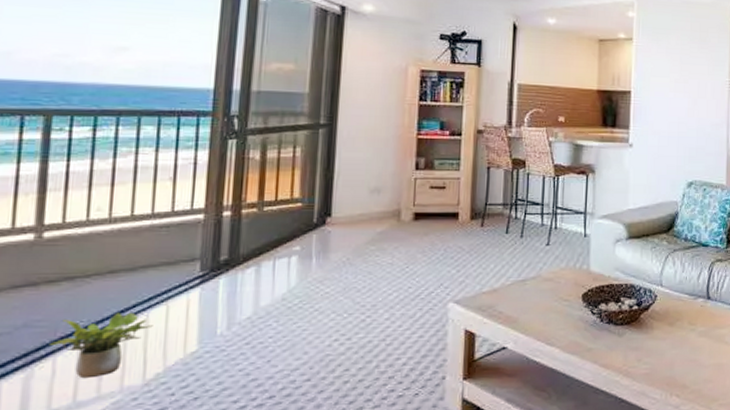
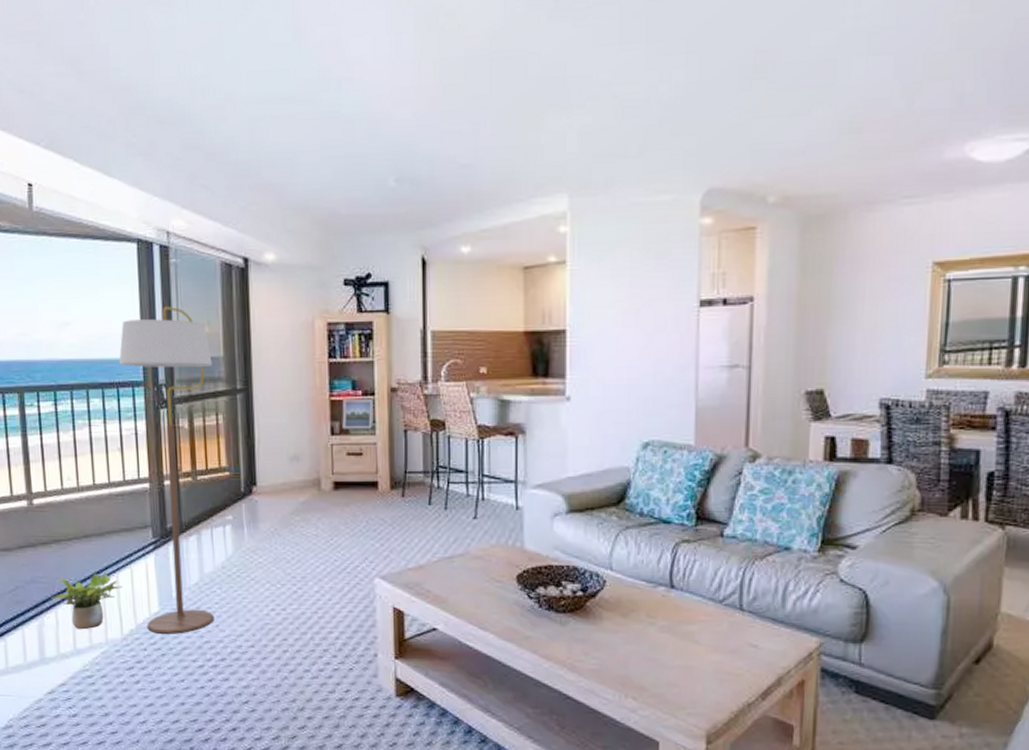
floor lamp: none [179,41,296,375] -> present [119,306,214,634]
picture frame: none [427,137,461,167] -> present [342,398,375,431]

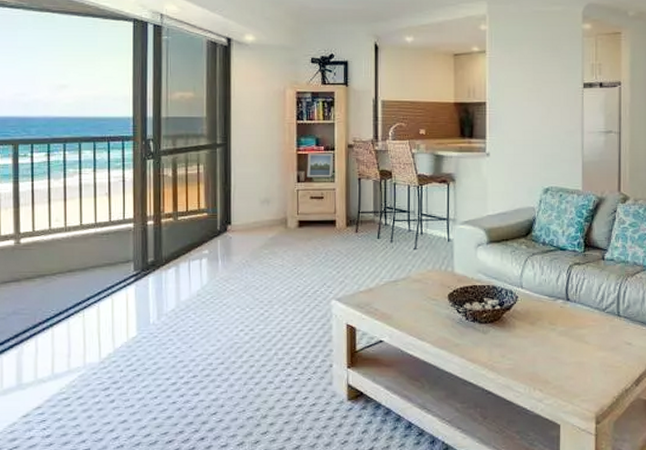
potted plant: present [51,573,123,630] -> none [32,304,103,356]
floor lamp: present [119,306,214,634] -> none [111,74,196,356]

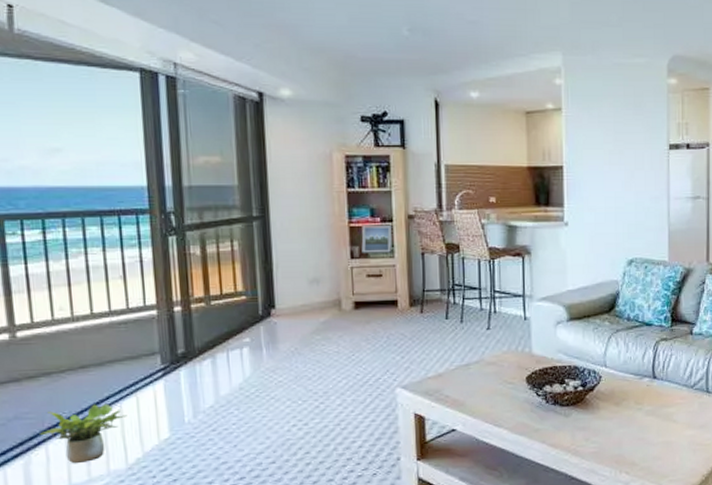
potted plant: none [32,304,103,356] -> present [40,404,127,464]

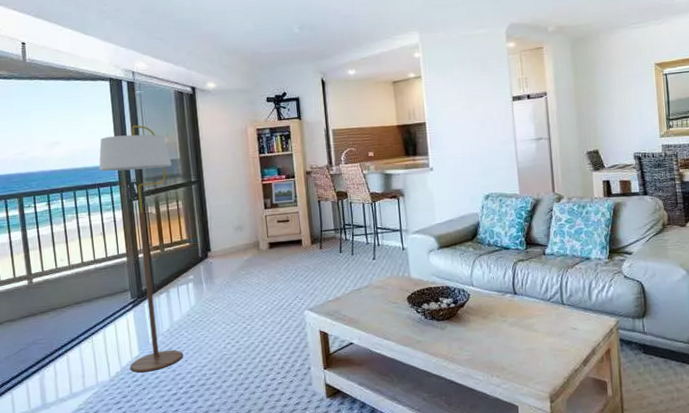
potted plant: present [40,404,127,464] -> none [50,330,109,378]
floor lamp: none [120,135,232,460] -> present [98,125,184,373]

